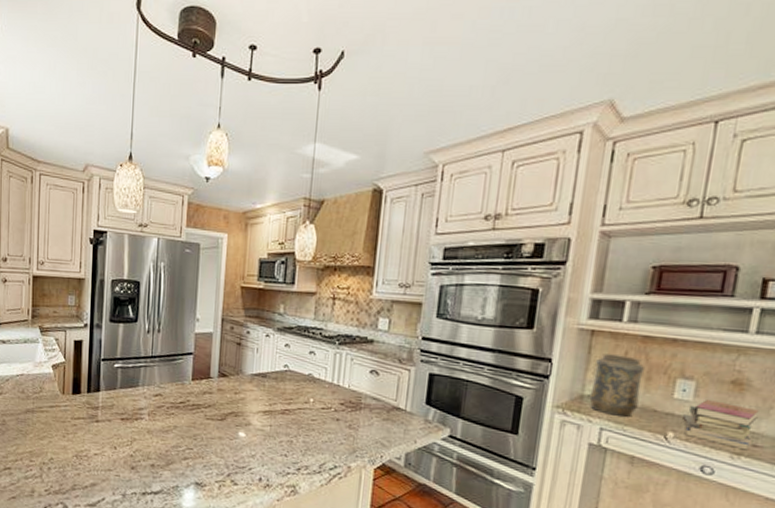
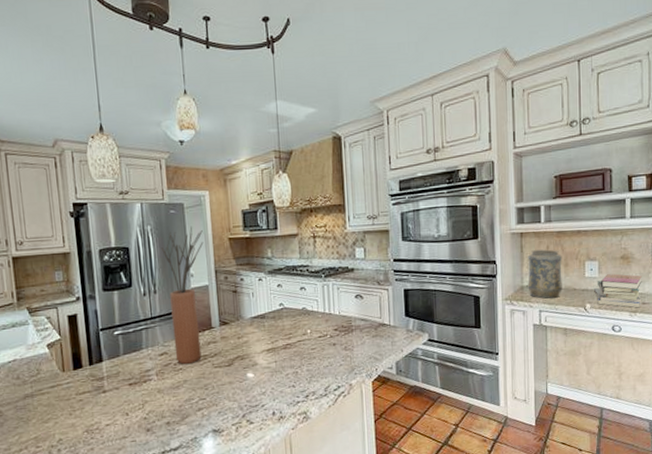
vase: none [169,268,215,410] -> present [160,226,204,364]

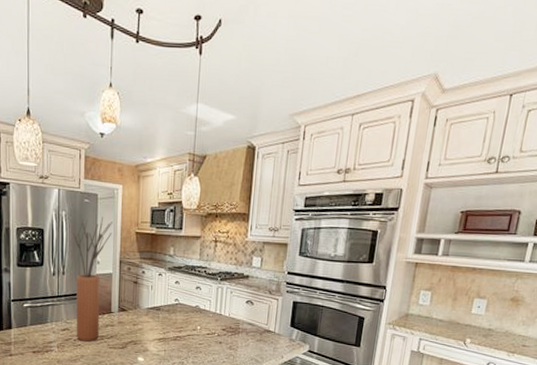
decorative vase: present [527,249,563,299] -> none [412,281,453,329]
books: present [593,274,642,308] -> none [476,313,528,350]

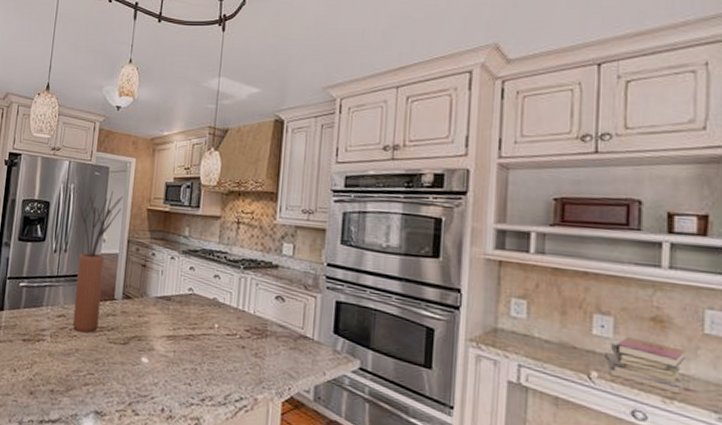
books: none [476,313,528,350] -> present [603,337,685,395]

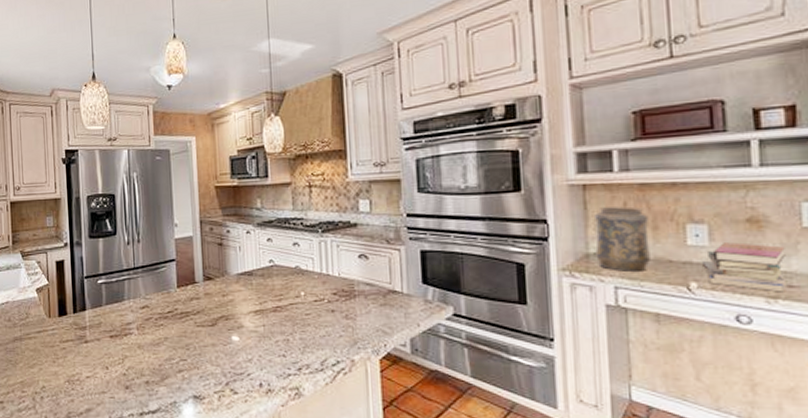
vase: present [72,190,123,333] -> none [145,173,189,320]
decorative vase: none [503,285,559,354] -> present [595,206,650,272]

